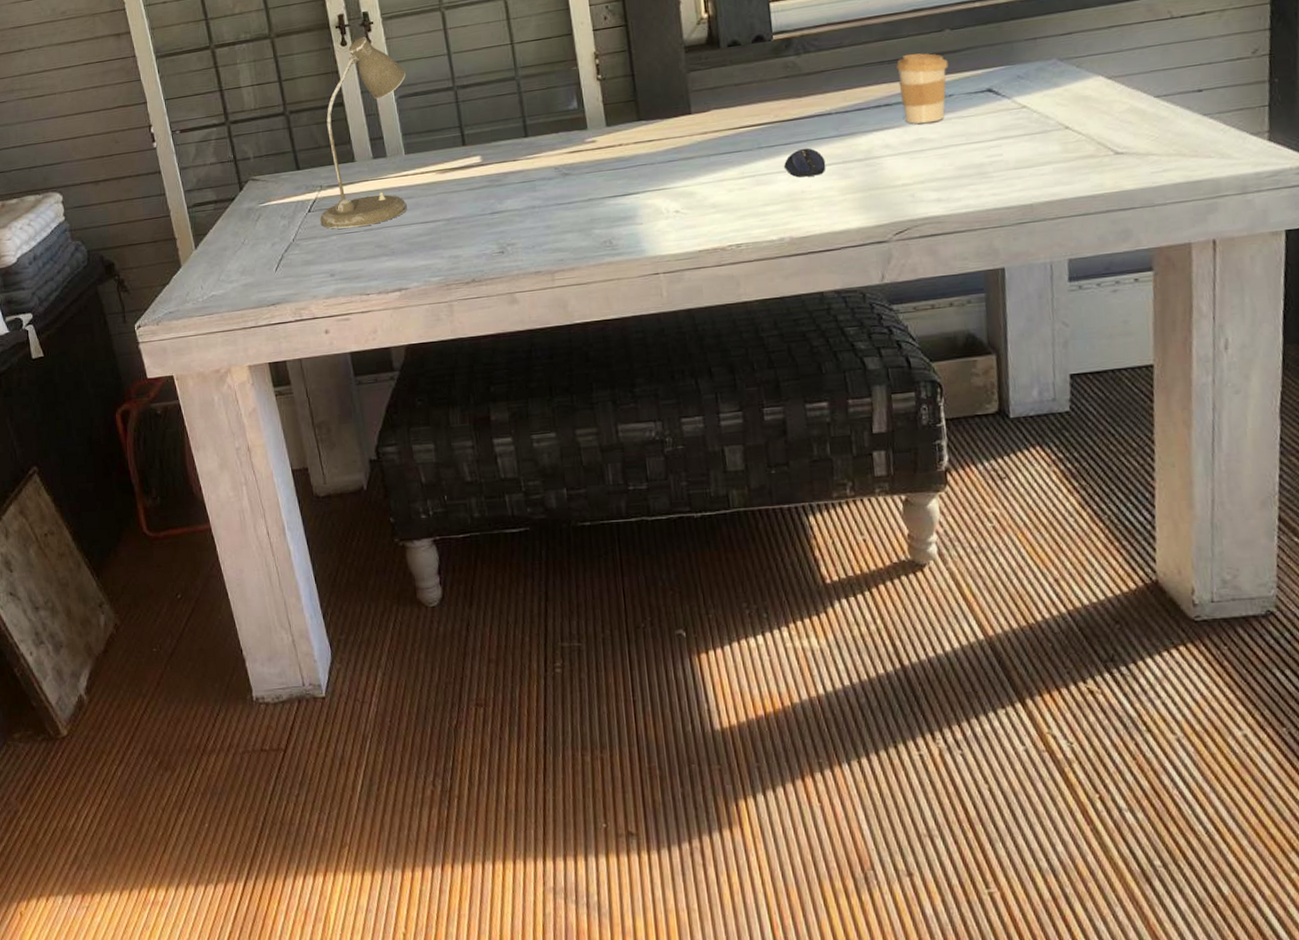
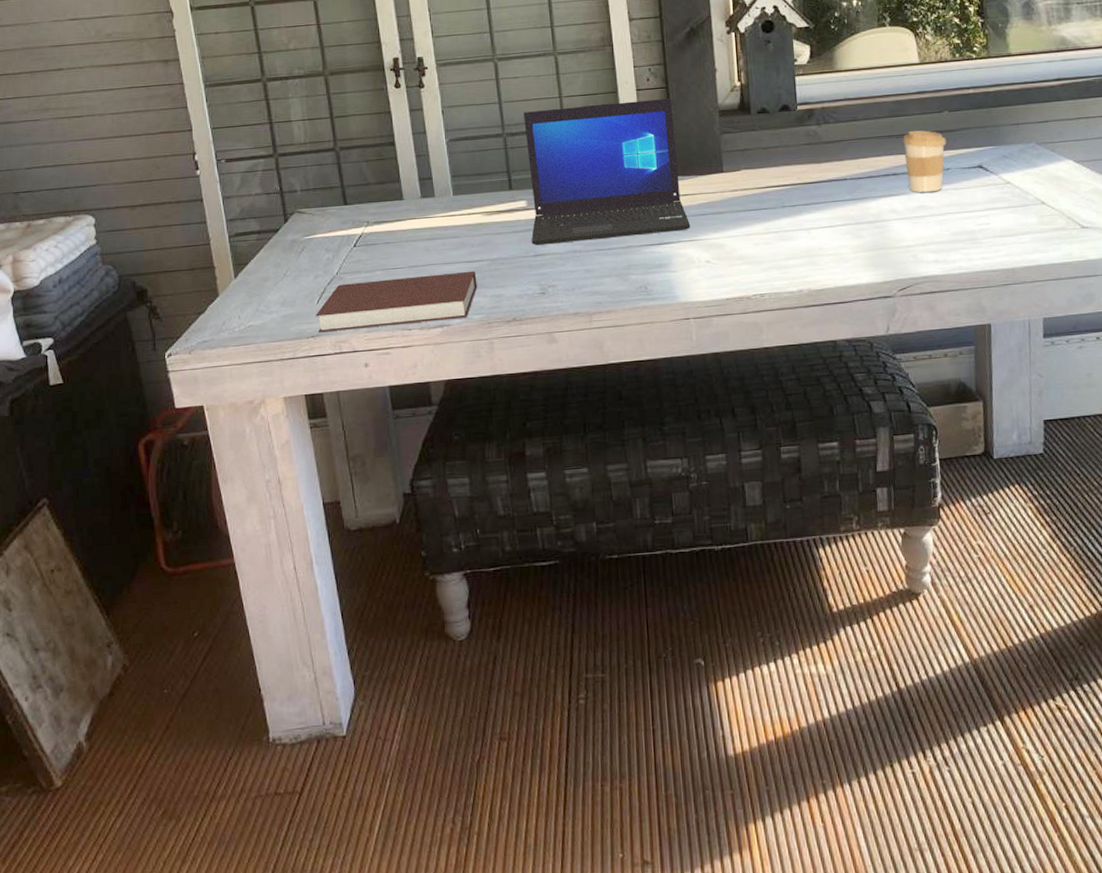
notebook: none [275,231,434,301] -> present [316,270,477,333]
desk lamp: present [320,37,407,229] -> none [365,81,457,265]
laptop: none [474,37,657,203] -> present [523,98,691,246]
computer mouse: present [784,148,826,178] -> none [804,209,841,236]

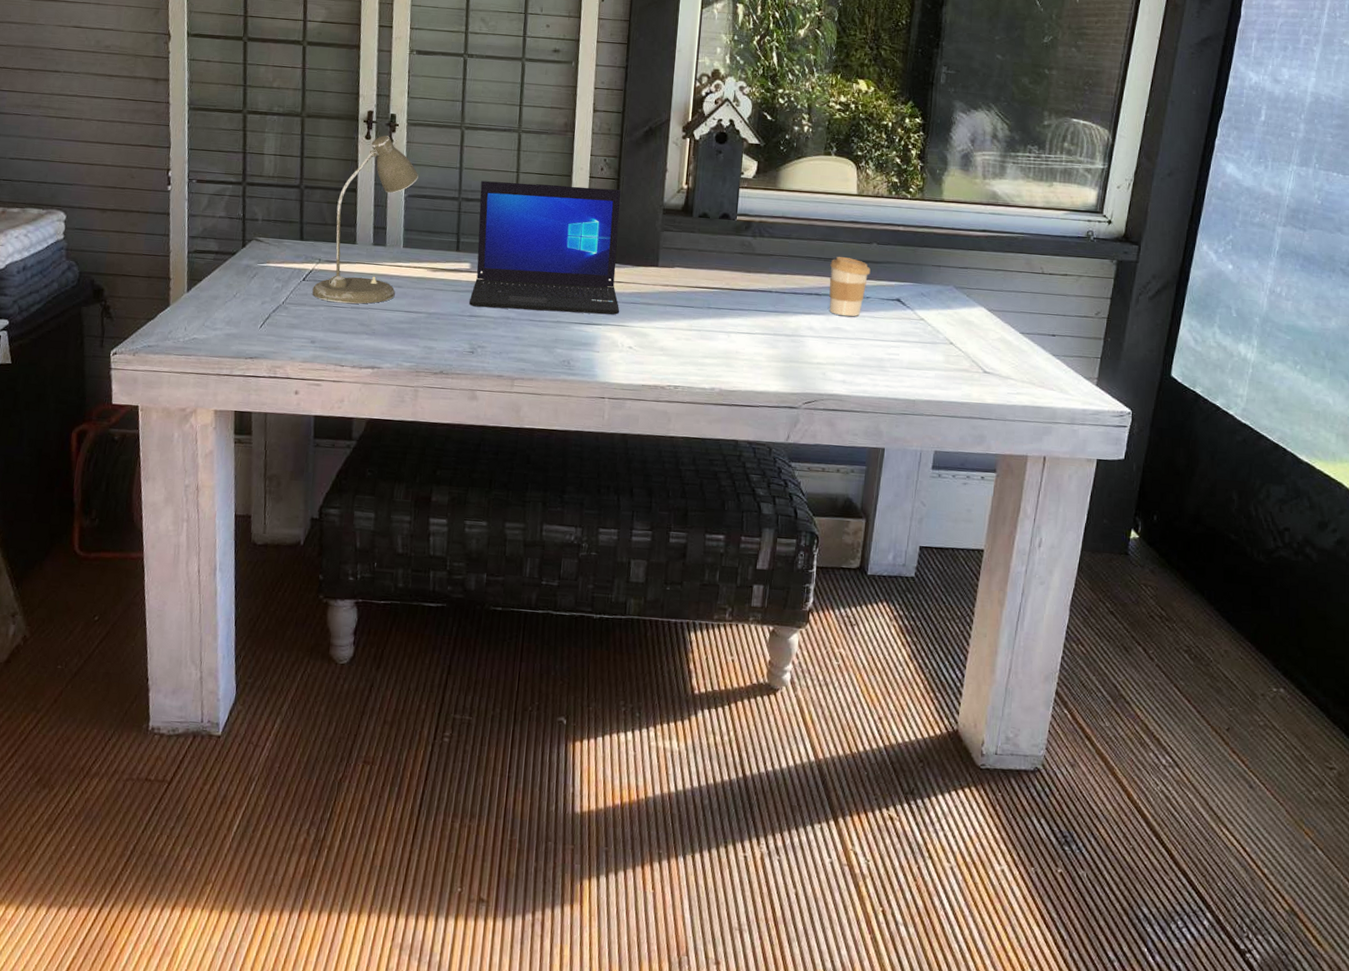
notebook: present [316,270,477,333] -> none [257,313,413,363]
desk lamp: none [365,81,457,265] -> present [312,135,419,304]

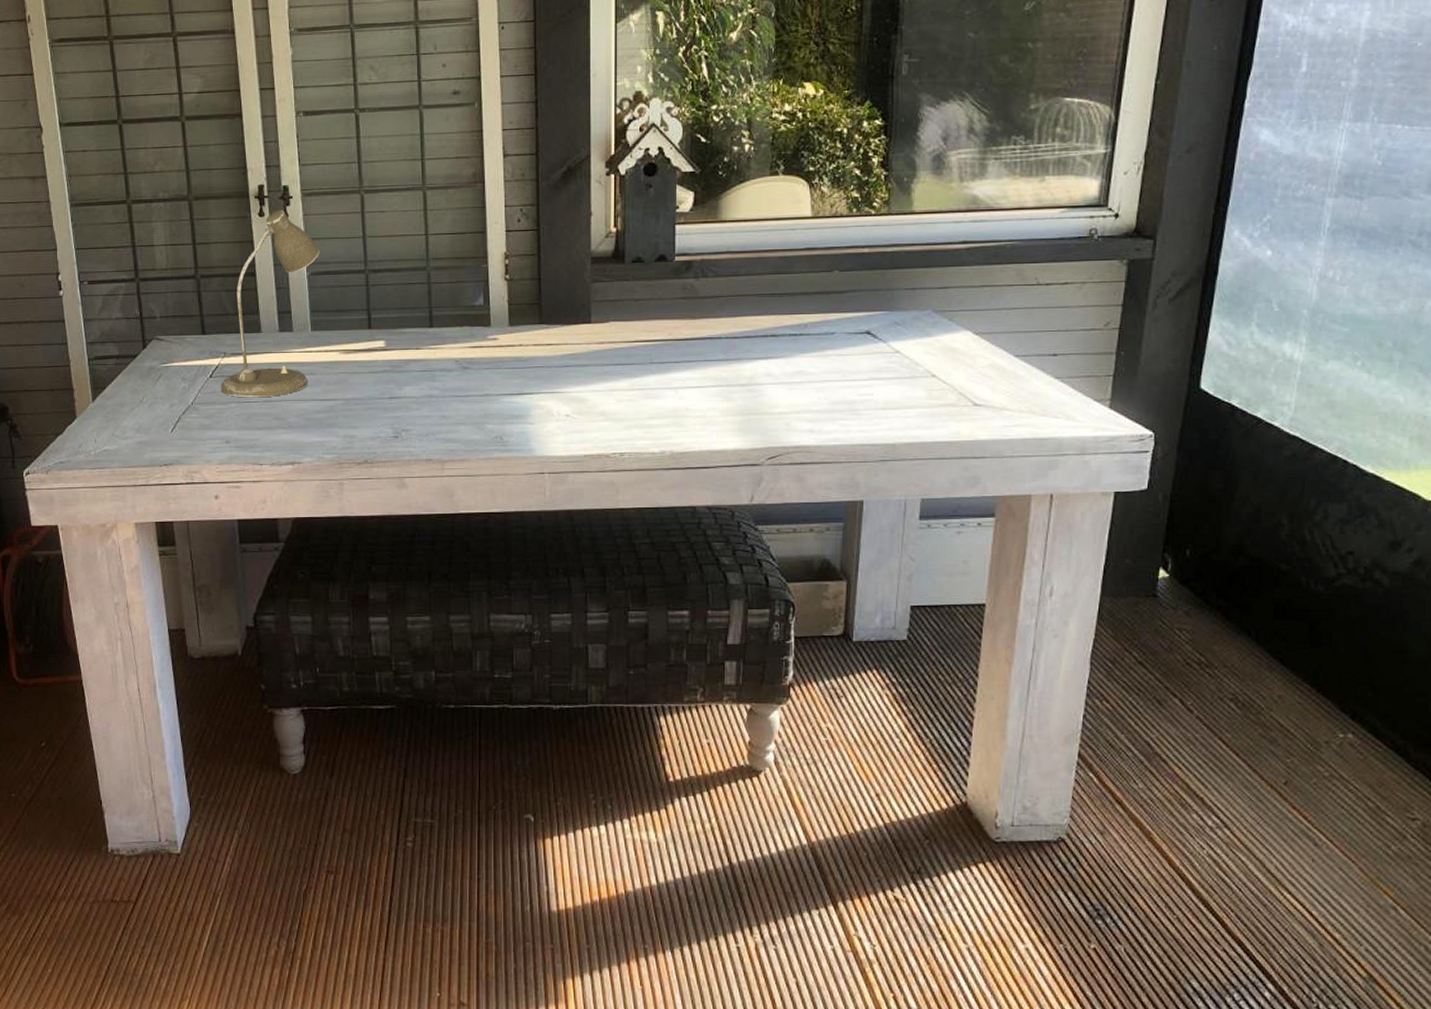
laptop: present [468,180,621,315] -> none [387,242,553,388]
coffee cup: present [829,257,871,317] -> none [786,290,833,357]

